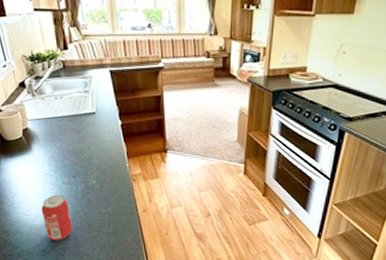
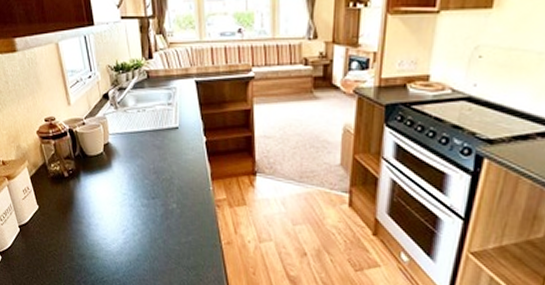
beverage can: present [41,194,72,241] -> none [118,217,149,271]

